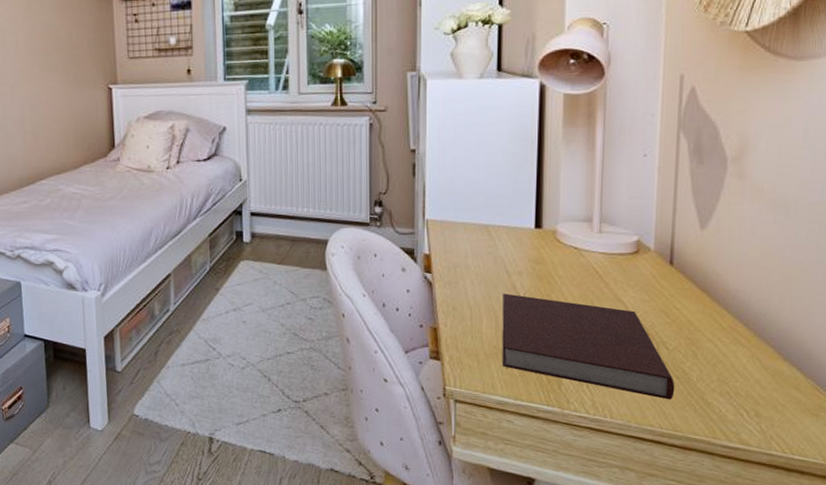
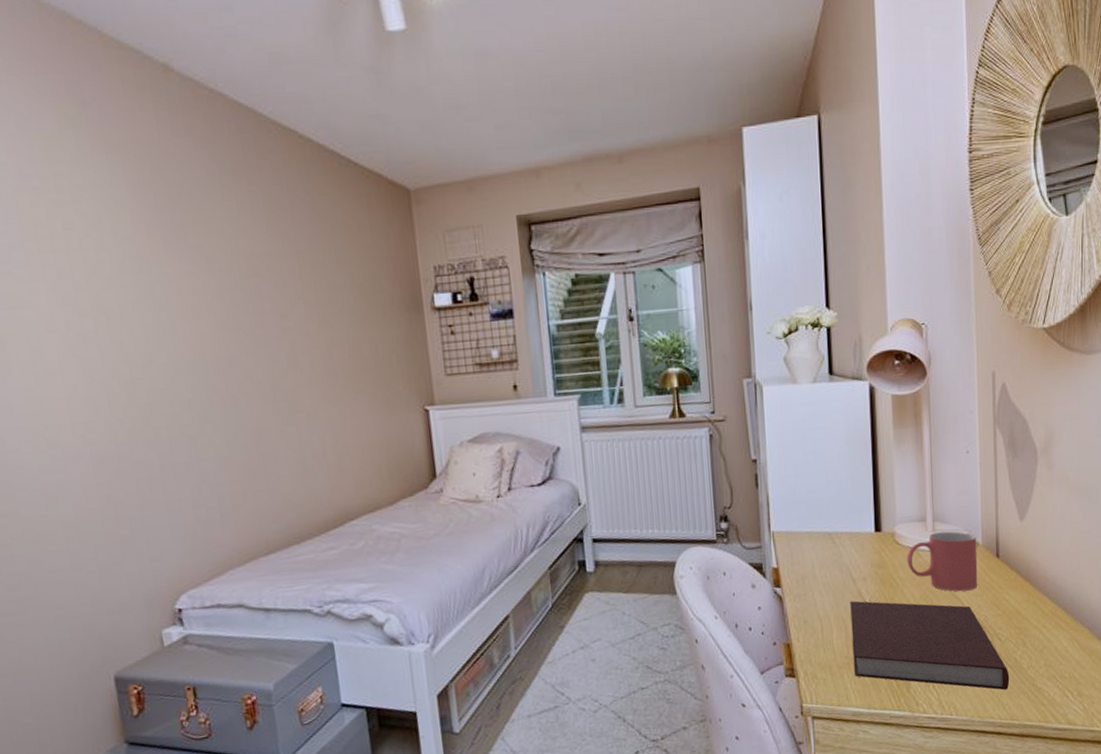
mug: none [567,234,649,296] -> present [906,531,978,592]

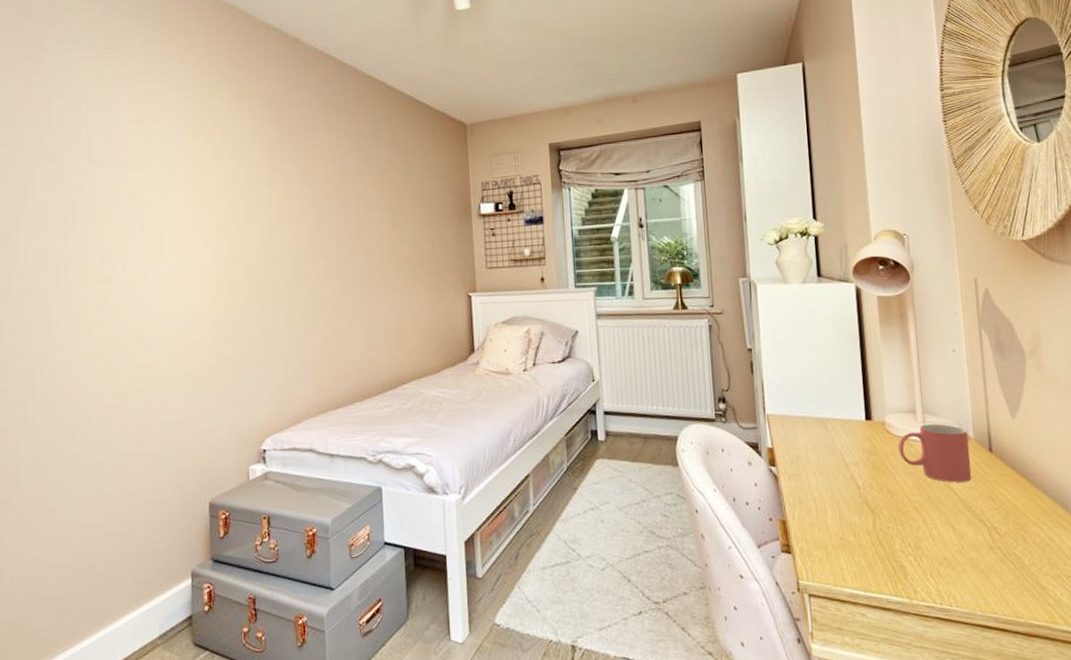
notebook: present [850,600,1010,691] -> none [843,484,1012,586]

